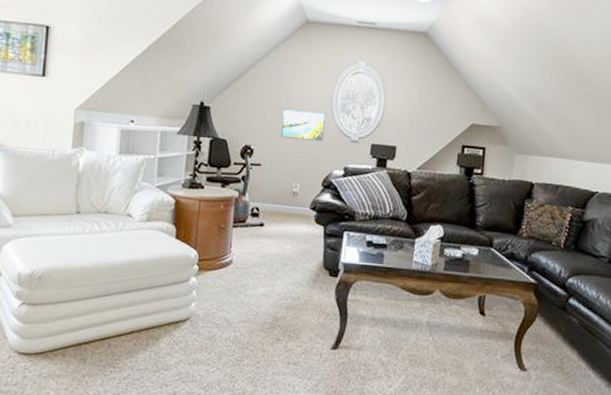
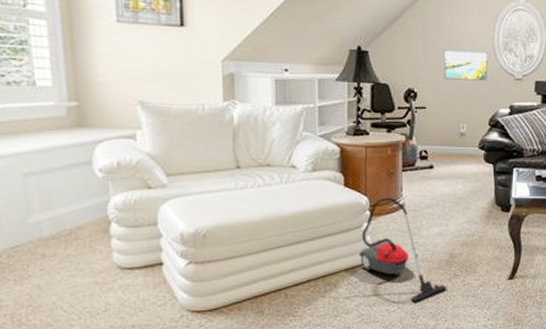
vacuum cleaner: none [183,253,269,365] -> present [359,198,447,303]

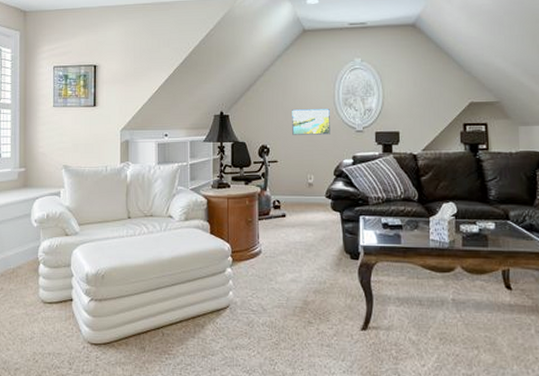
vacuum cleaner: present [359,198,447,303] -> none [222,245,302,349]

